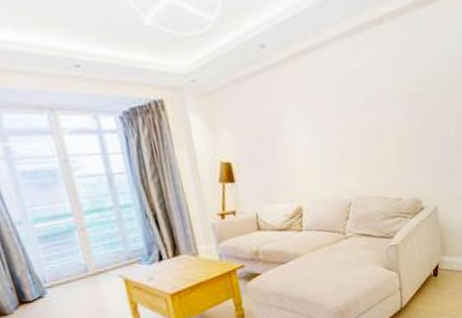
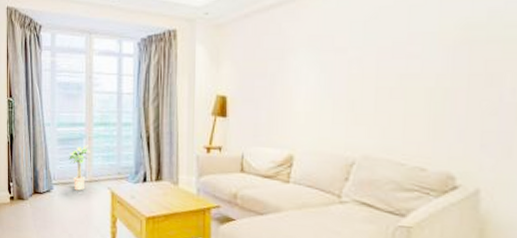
potted plant: none [57,236,89,288] -> present [68,144,91,191]

